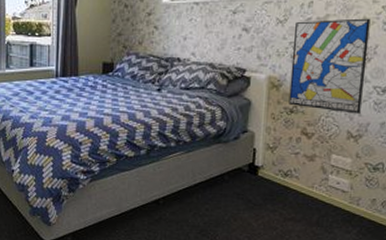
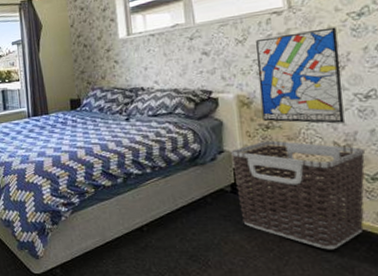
clothes hamper: none [253,124,374,231] -> present [230,140,366,250]

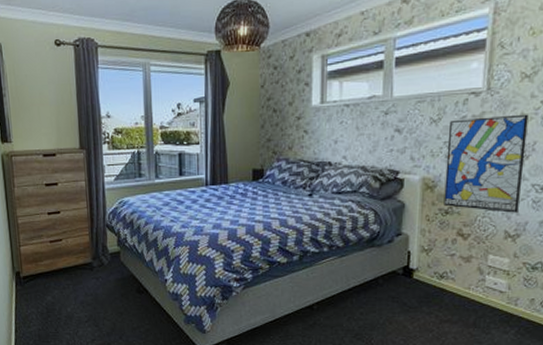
clothes hamper: present [230,140,366,250] -> none [407,226,532,332]

